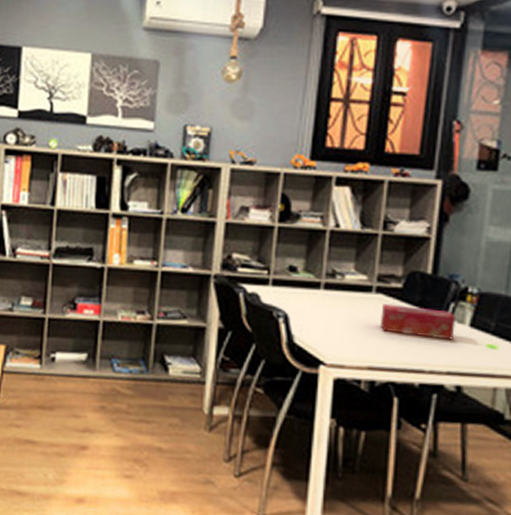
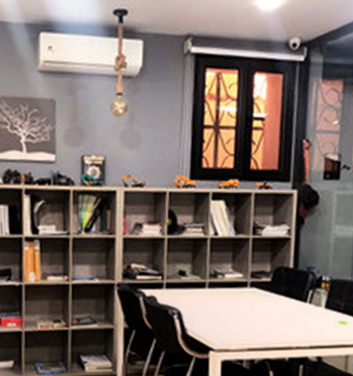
tissue box: present [381,304,455,340] -> none [256,295,314,321]

